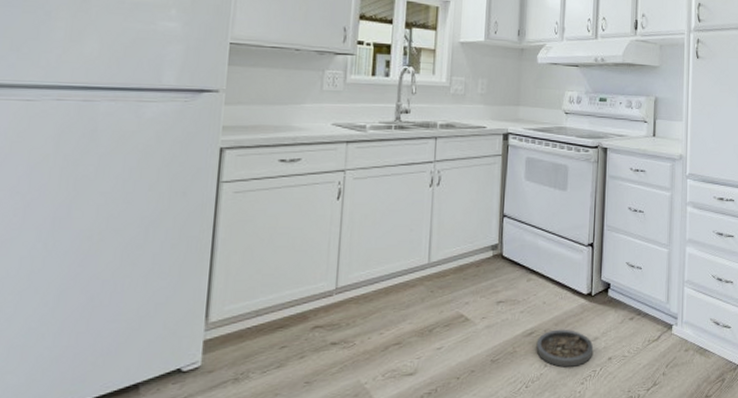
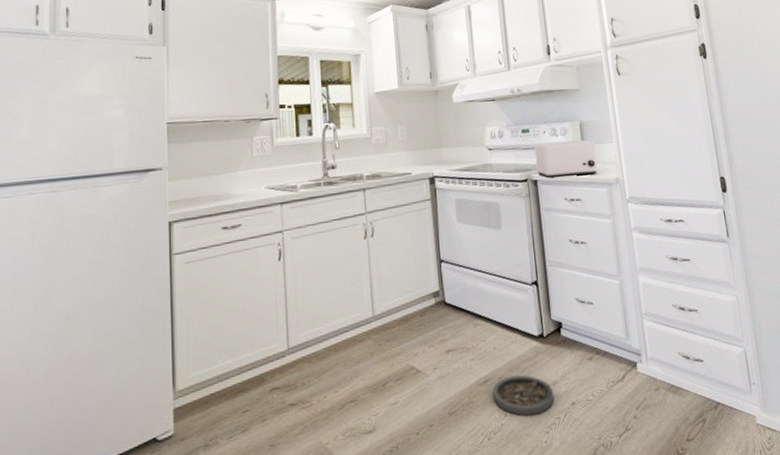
toaster: none [608,113,666,149] -> present [534,139,598,179]

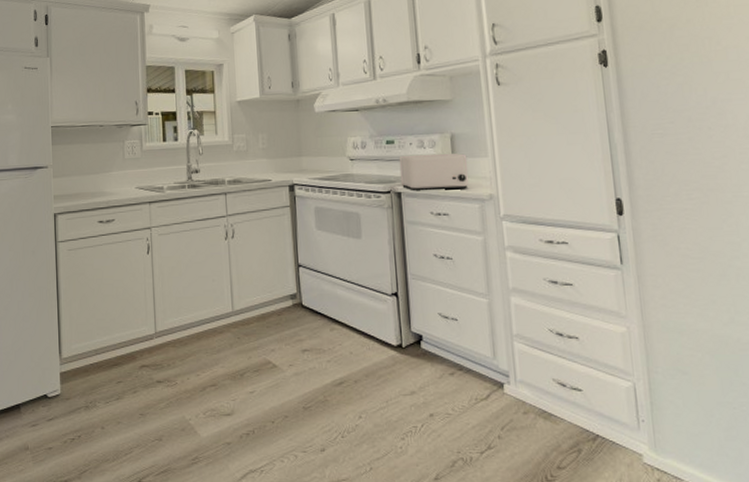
pet bowl: present [492,375,554,416] -> none [347,381,411,420]

